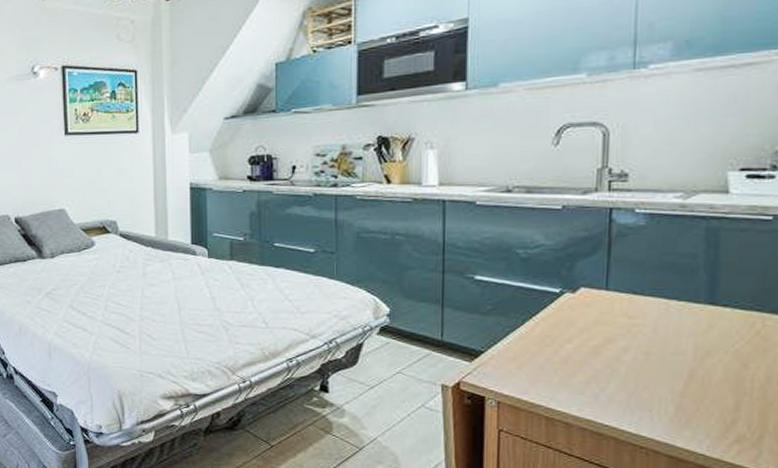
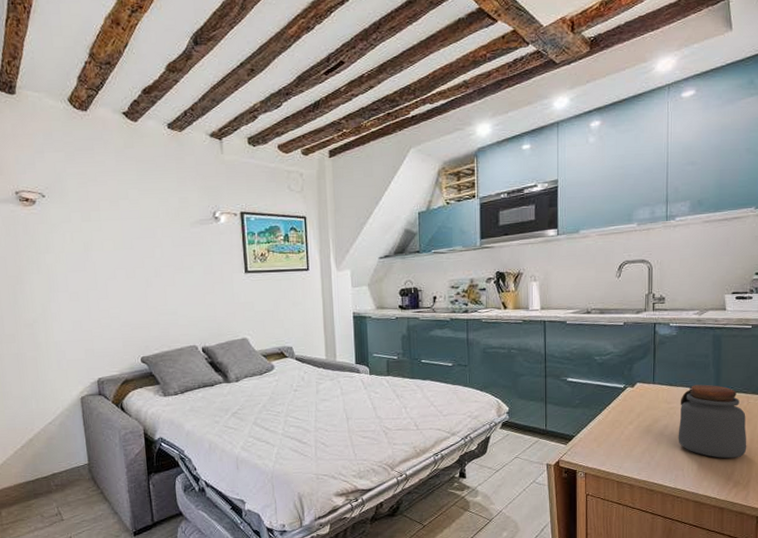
jar: none [643,295,760,402] -> present [678,384,747,459]

